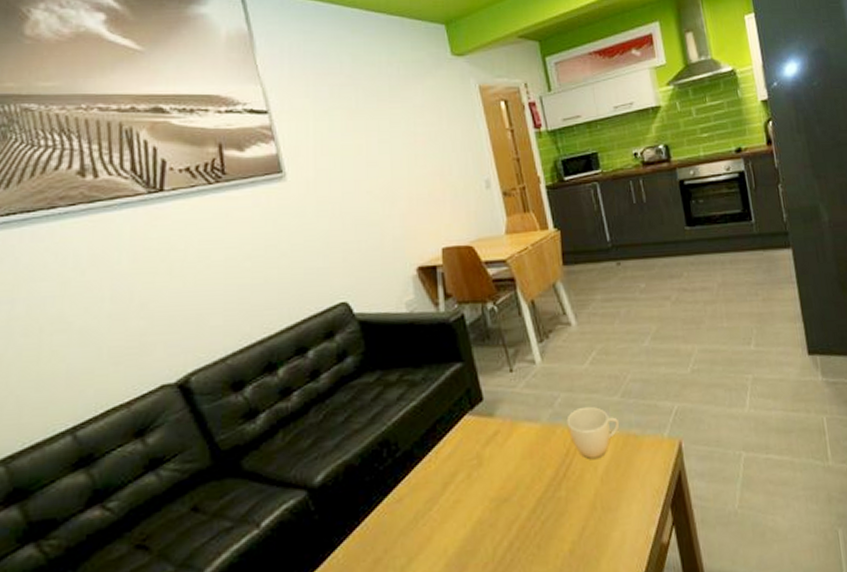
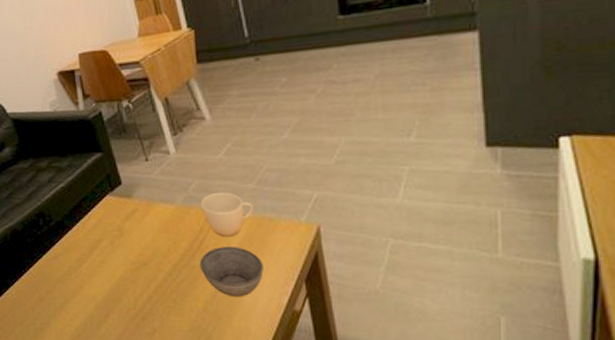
bowl: none [565,470,631,534] -> present [199,247,263,297]

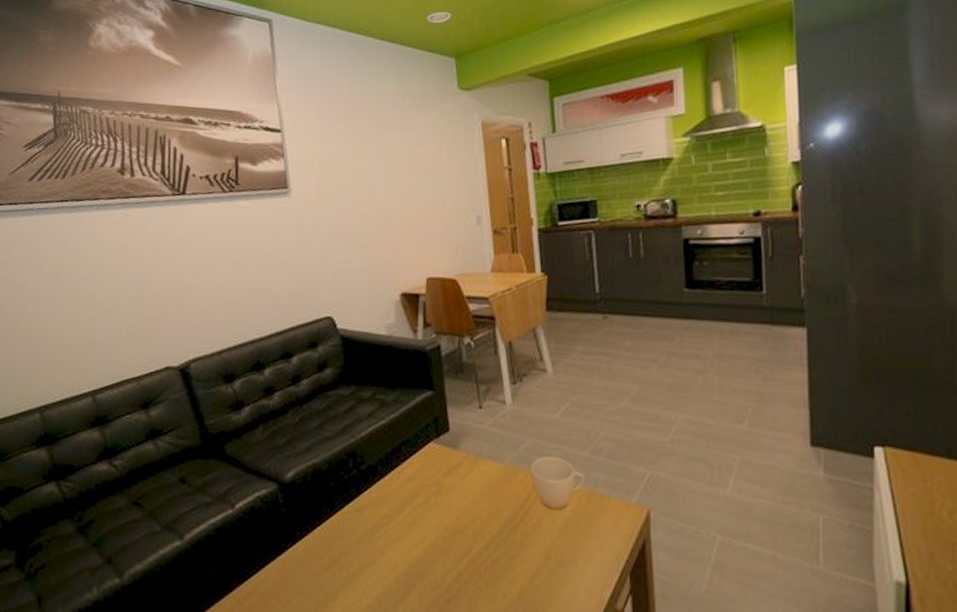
bowl: present [199,247,263,297] -> none [520,521,588,586]

